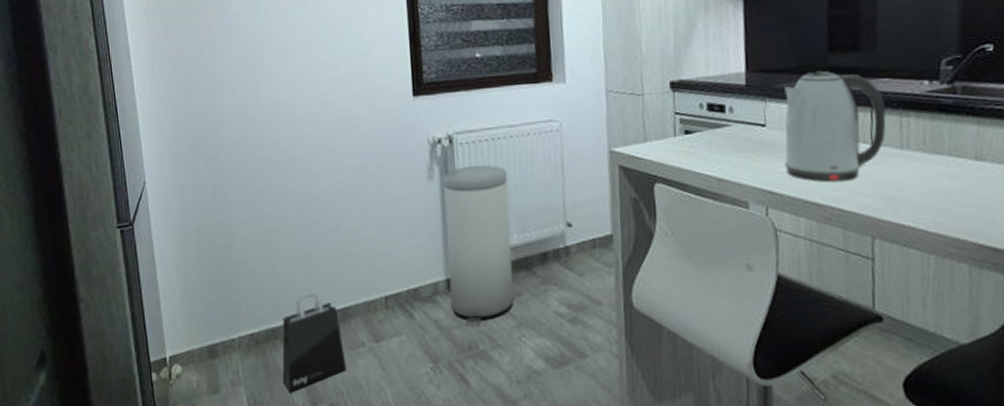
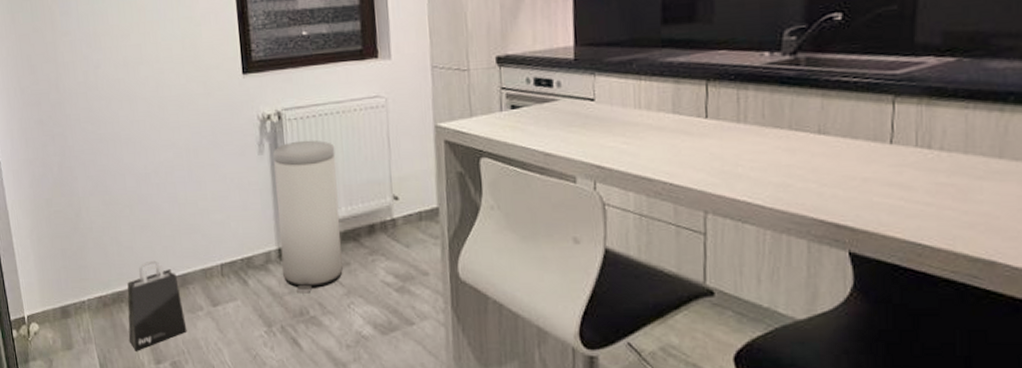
kettle: present [784,70,886,183] -> none [614,43,722,158]

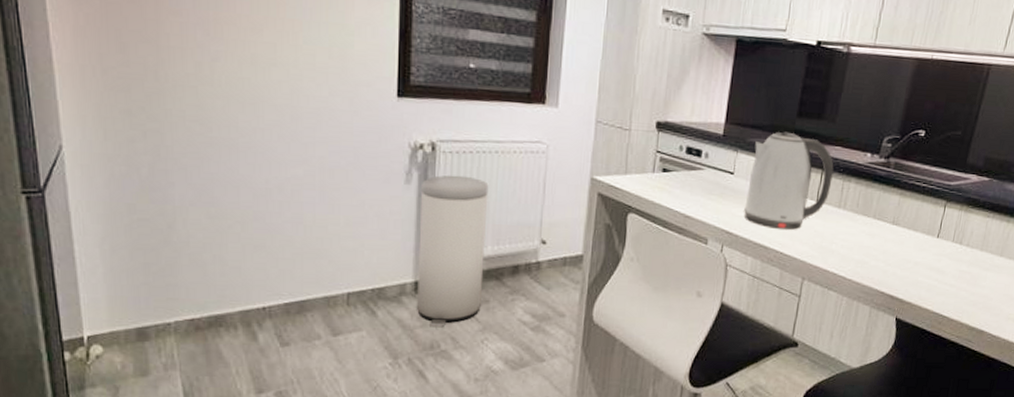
shopping bag: present [127,260,187,351] -> none [225,283,299,380]
kettle: none [614,43,722,158] -> present [743,131,834,231]

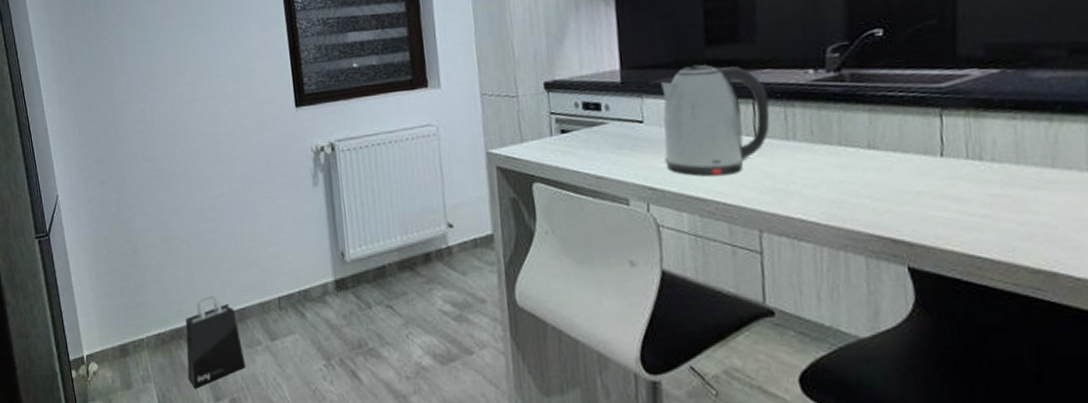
shopping bag: none [225,283,299,380] -> present [185,295,246,389]
pedal bin: present [417,176,489,328] -> none [327,171,400,325]

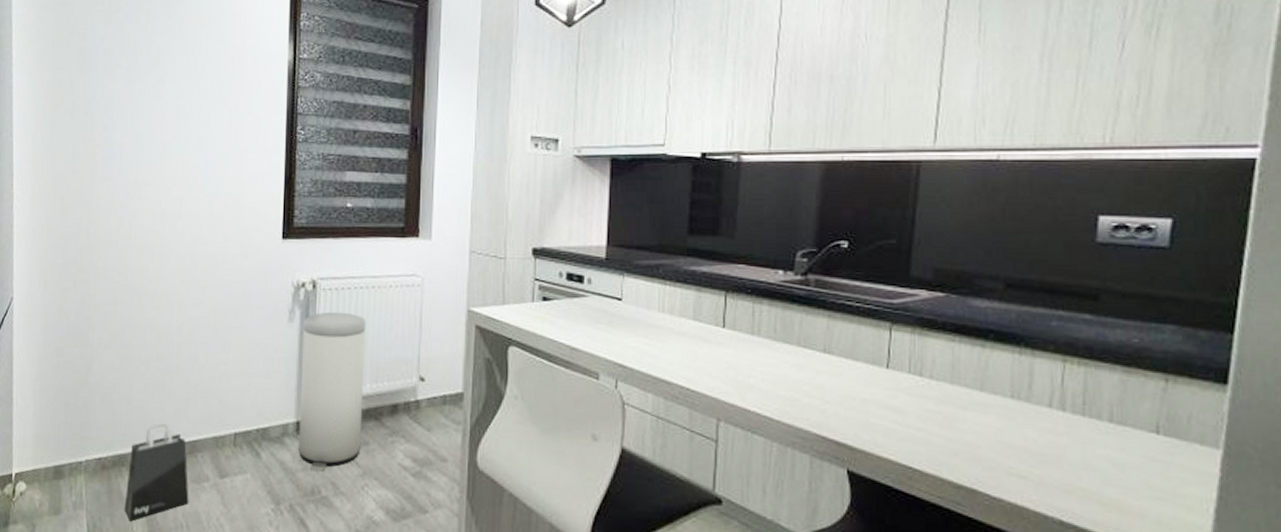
pedal bin: none [327,171,400,325] -> present [299,313,366,472]
kettle: present [661,64,770,178] -> none [638,251,739,363]

